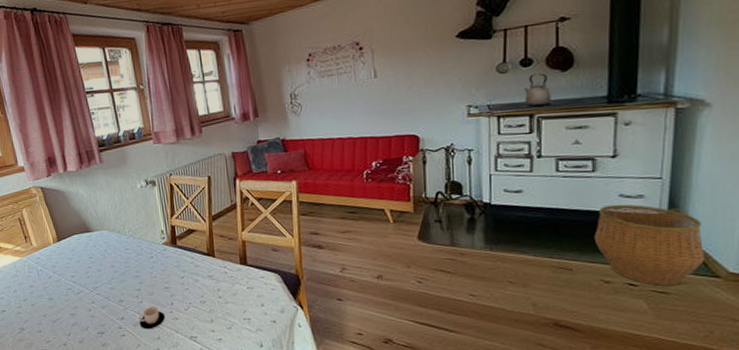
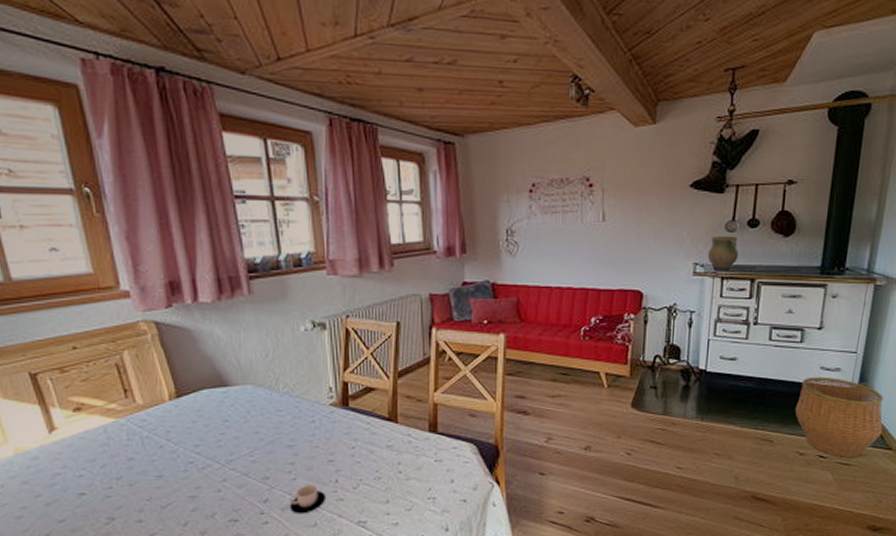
ceramic jug: none [480,76,514,109] -> present [707,235,739,269]
kettle: present [524,73,551,107] -> none [748,236,773,271]

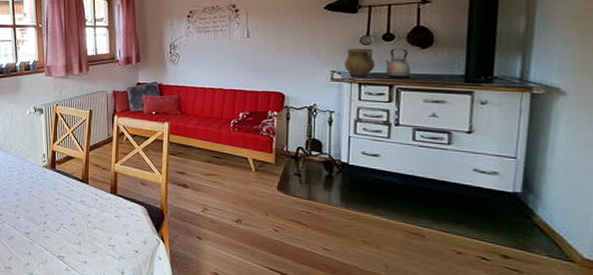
cup: present [289,484,325,514] -> none [14,222,37,244]
kettle: none [748,236,773,271] -> present [385,48,411,78]
basket: present [795,376,883,459] -> none [447,178,559,266]

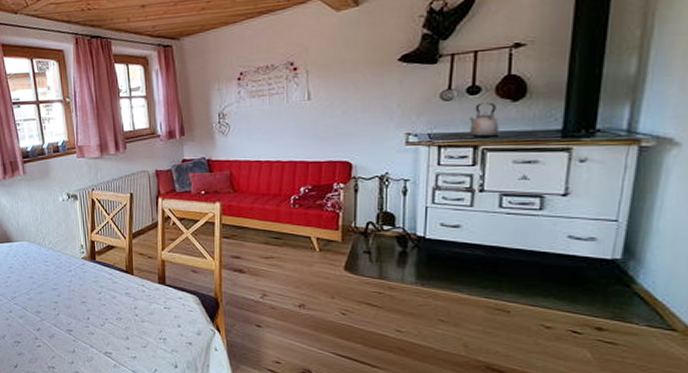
ceramic jug: present [344,48,375,76] -> none [421,104,458,138]

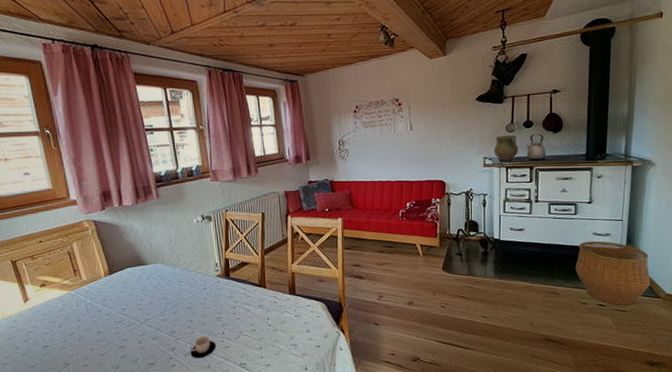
cup: none [55,319,80,342] -> present [190,335,216,359]
ceramic jug: none [421,104,458,138] -> present [493,135,519,161]
basket: none [536,246,661,338] -> present [575,240,651,306]

